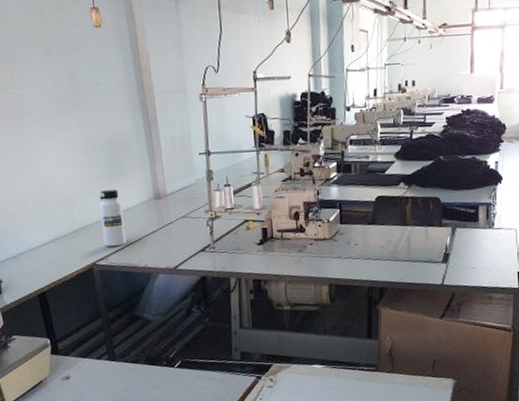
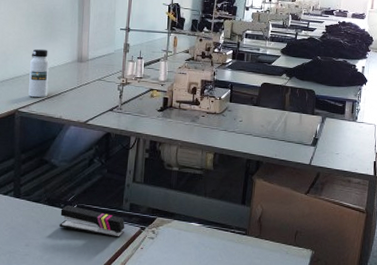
stapler: none [163,361,239,392] -> present [60,205,125,238]

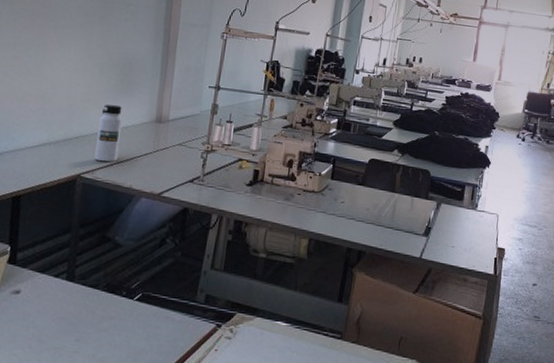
stapler: present [60,205,125,238] -> none [119,292,198,337]

